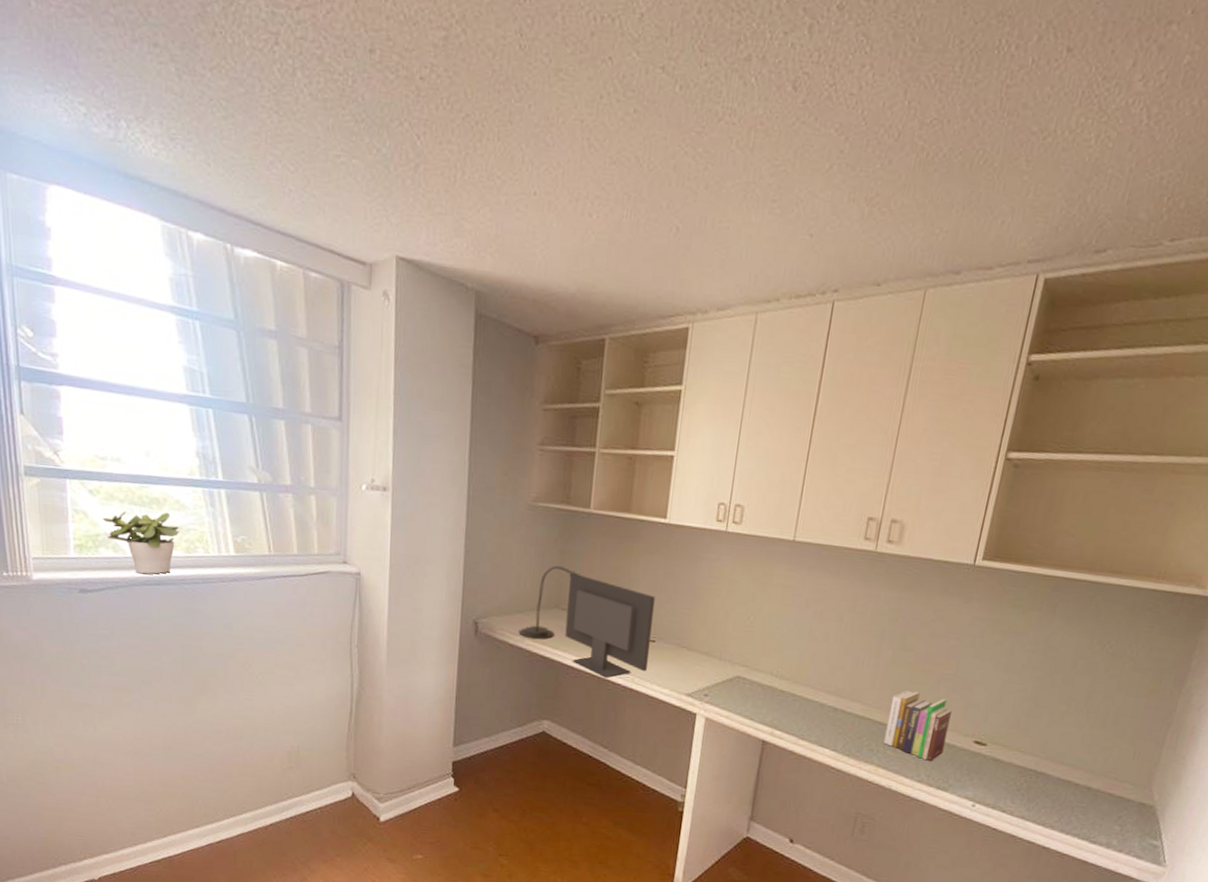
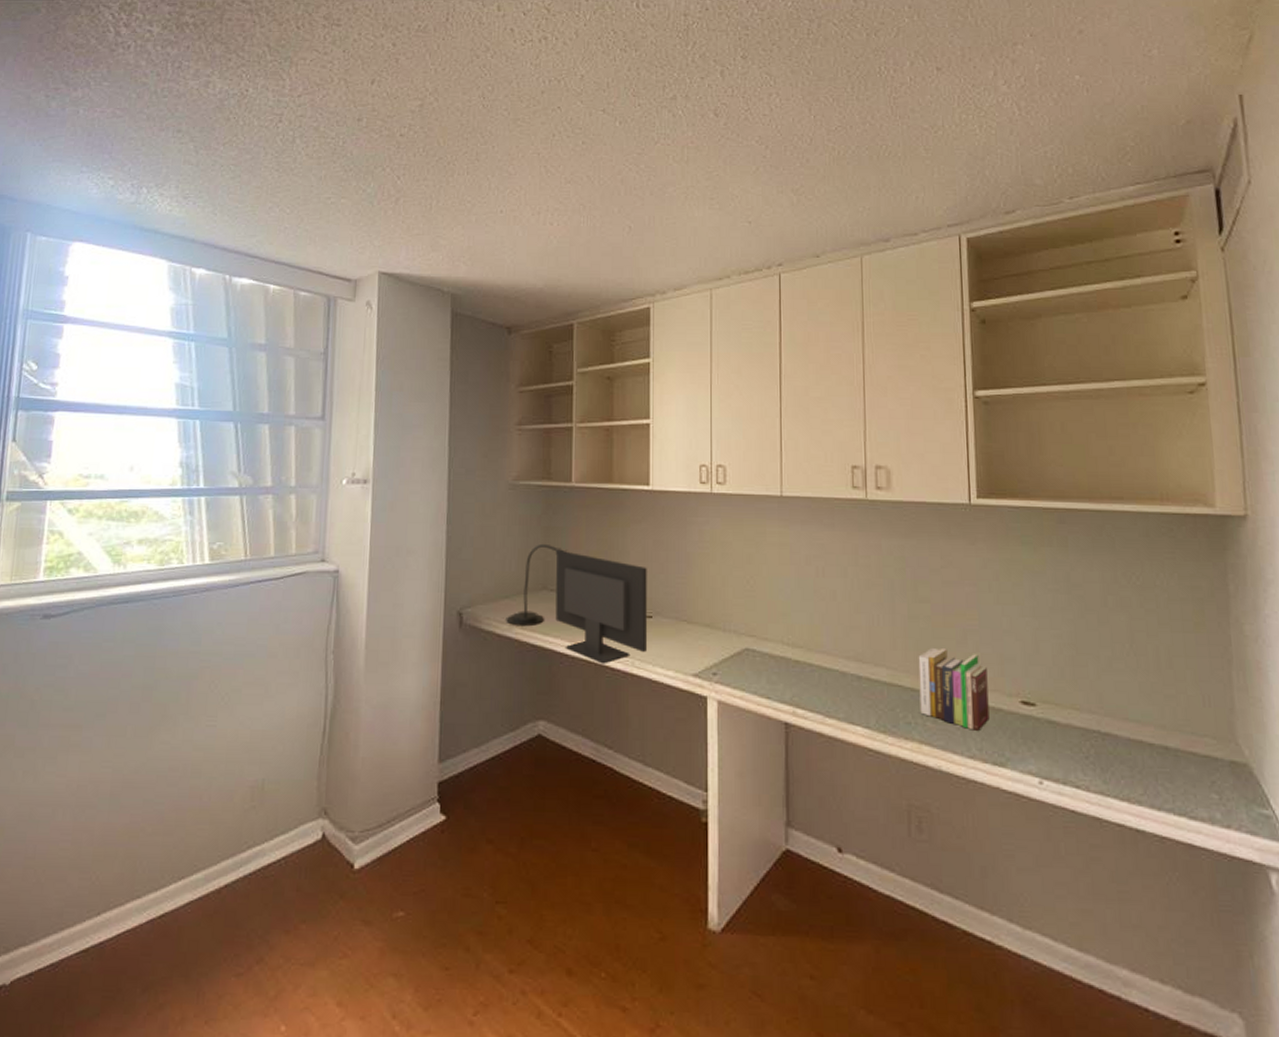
potted plant: present [103,511,179,574] -> none [78,526,155,593]

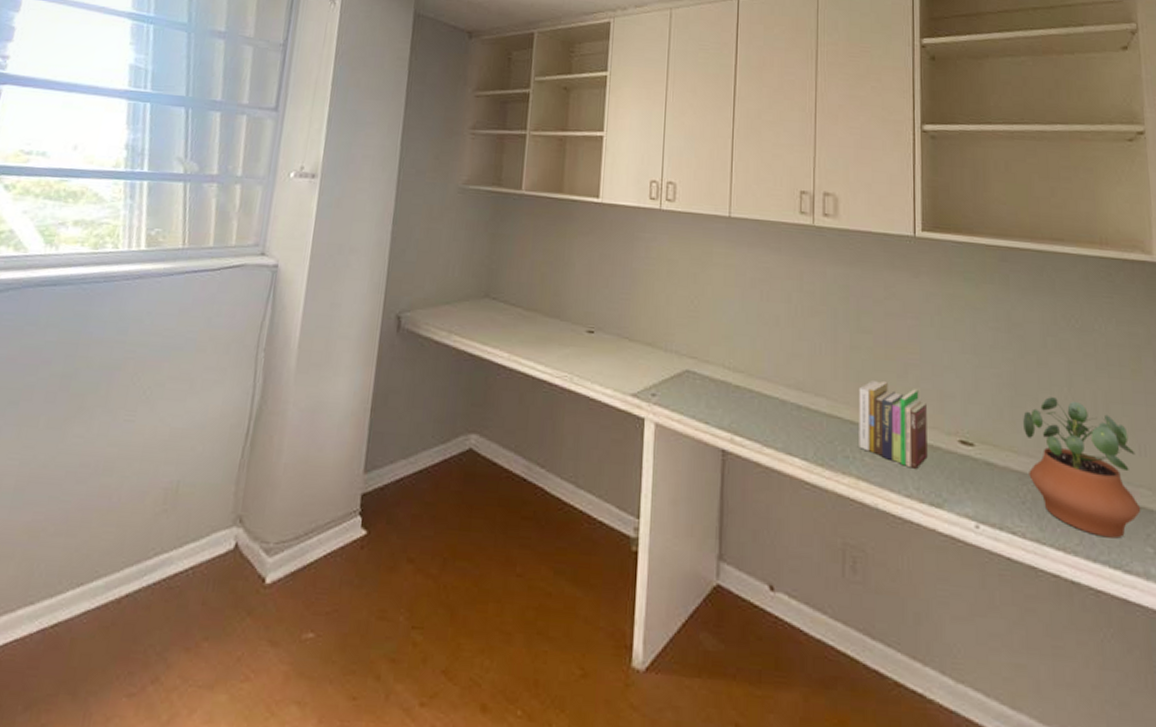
desk lamp: present [506,543,568,627] -> none [445,250,513,335]
computer monitor: present [555,551,647,664] -> none [495,258,592,379]
potted plant: none [1085,654,1206,787] -> present [1023,397,1141,539]

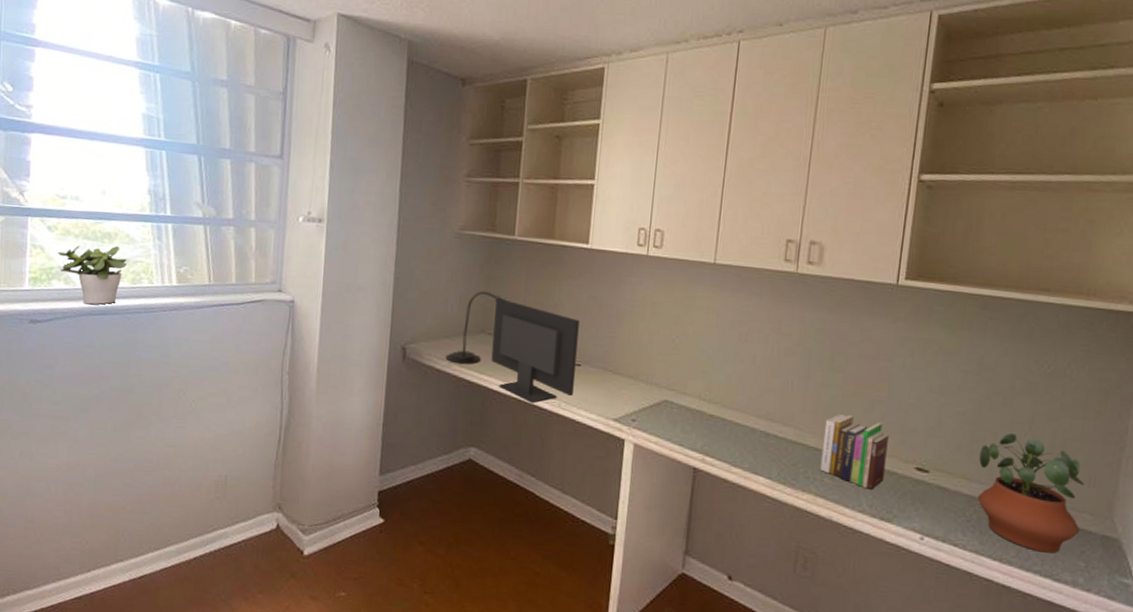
potted plant: none [11,206,91,274] -> present [58,245,127,305]
desk lamp: none [445,250,513,335] -> present [445,290,507,365]
computer monitor: none [495,258,592,379] -> present [491,298,580,404]

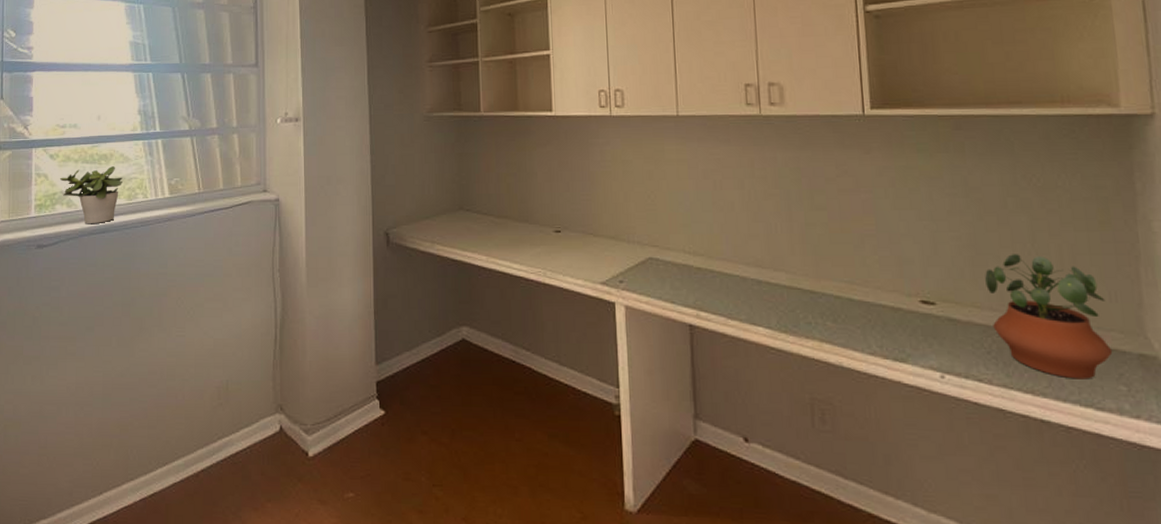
desk lamp: present [445,290,507,365] -> none [428,168,481,244]
computer monitor: present [491,298,580,404] -> none [470,174,557,275]
books: present [820,413,889,490] -> none [816,252,889,329]

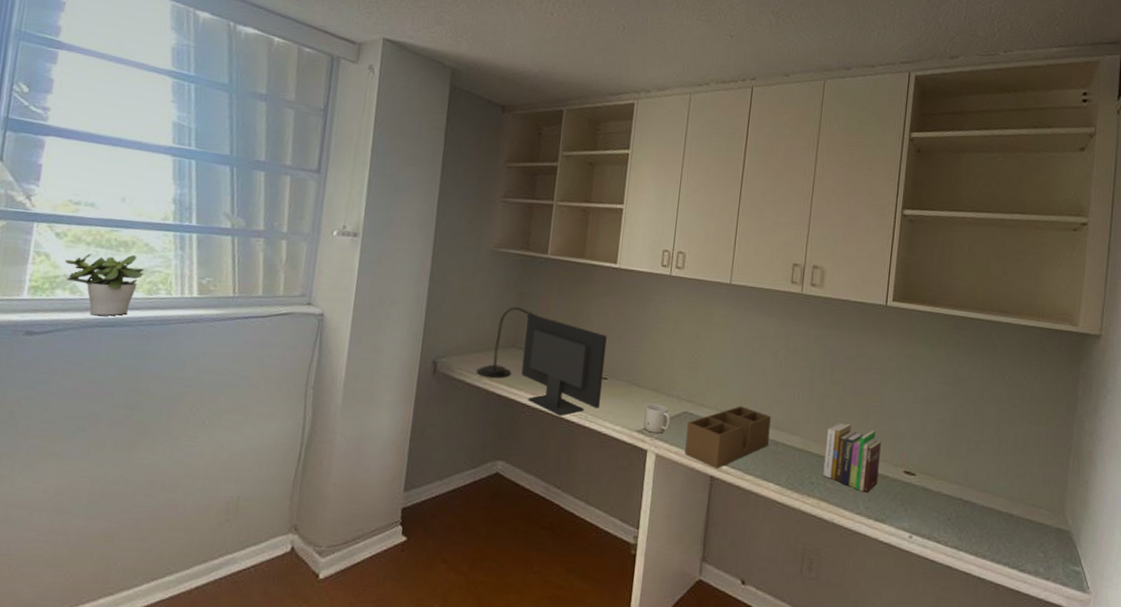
desk lamp: none [428,168,481,244] -> present [476,306,539,379]
computer monitor: none [470,174,557,275] -> present [521,314,607,416]
mug: none [605,252,636,284] -> present [644,403,671,434]
desk organizer: none [655,245,750,316] -> present [685,406,771,469]
books: none [816,252,889,329] -> present [823,422,881,493]
potted plant: present [985,254,1113,380] -> none [956,438,1041,546]

